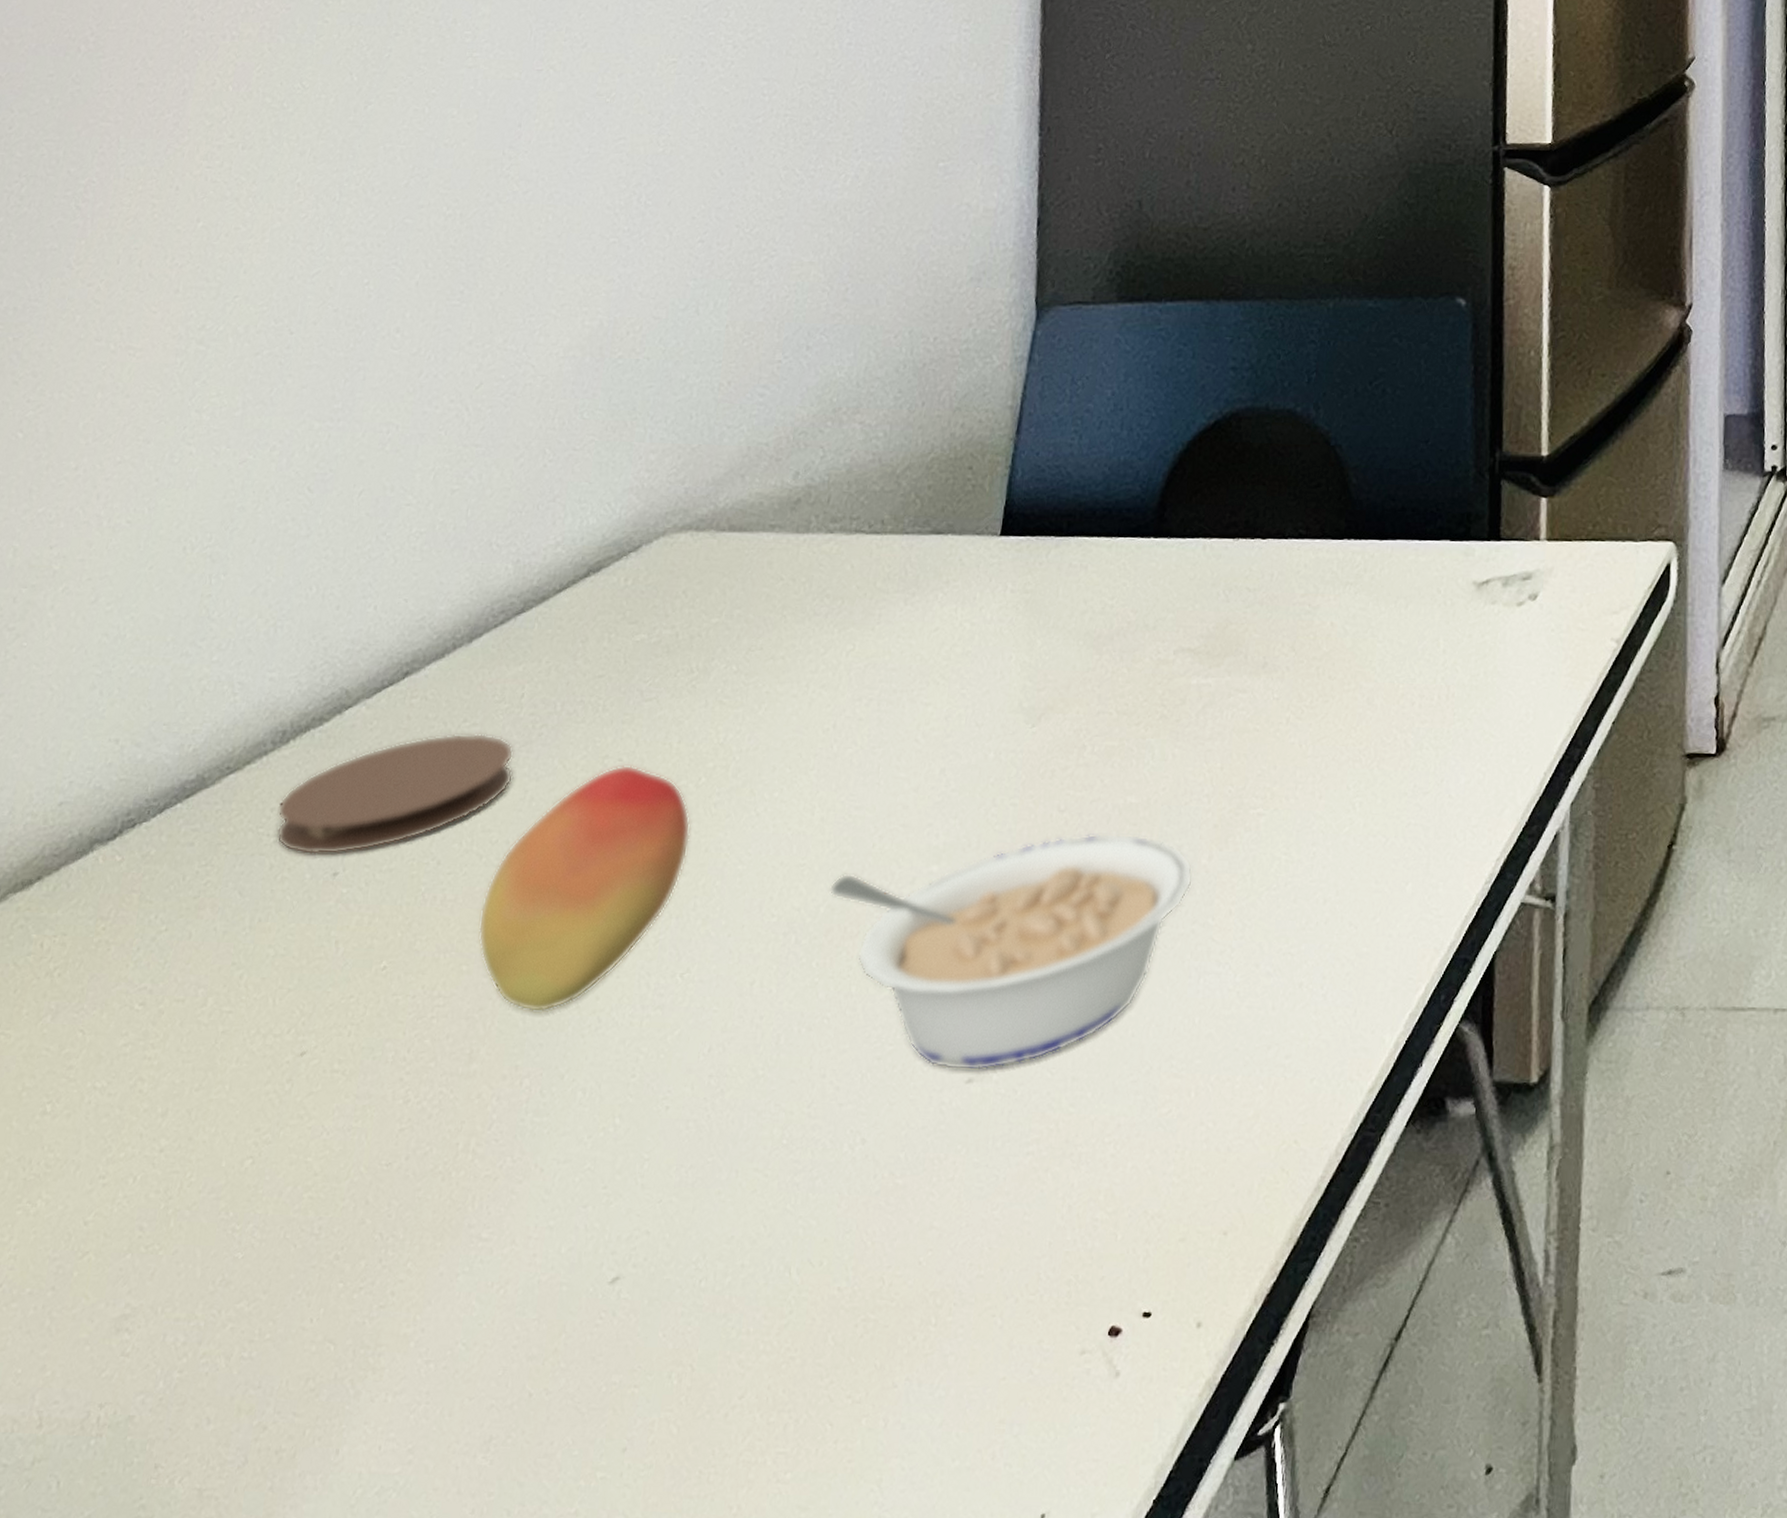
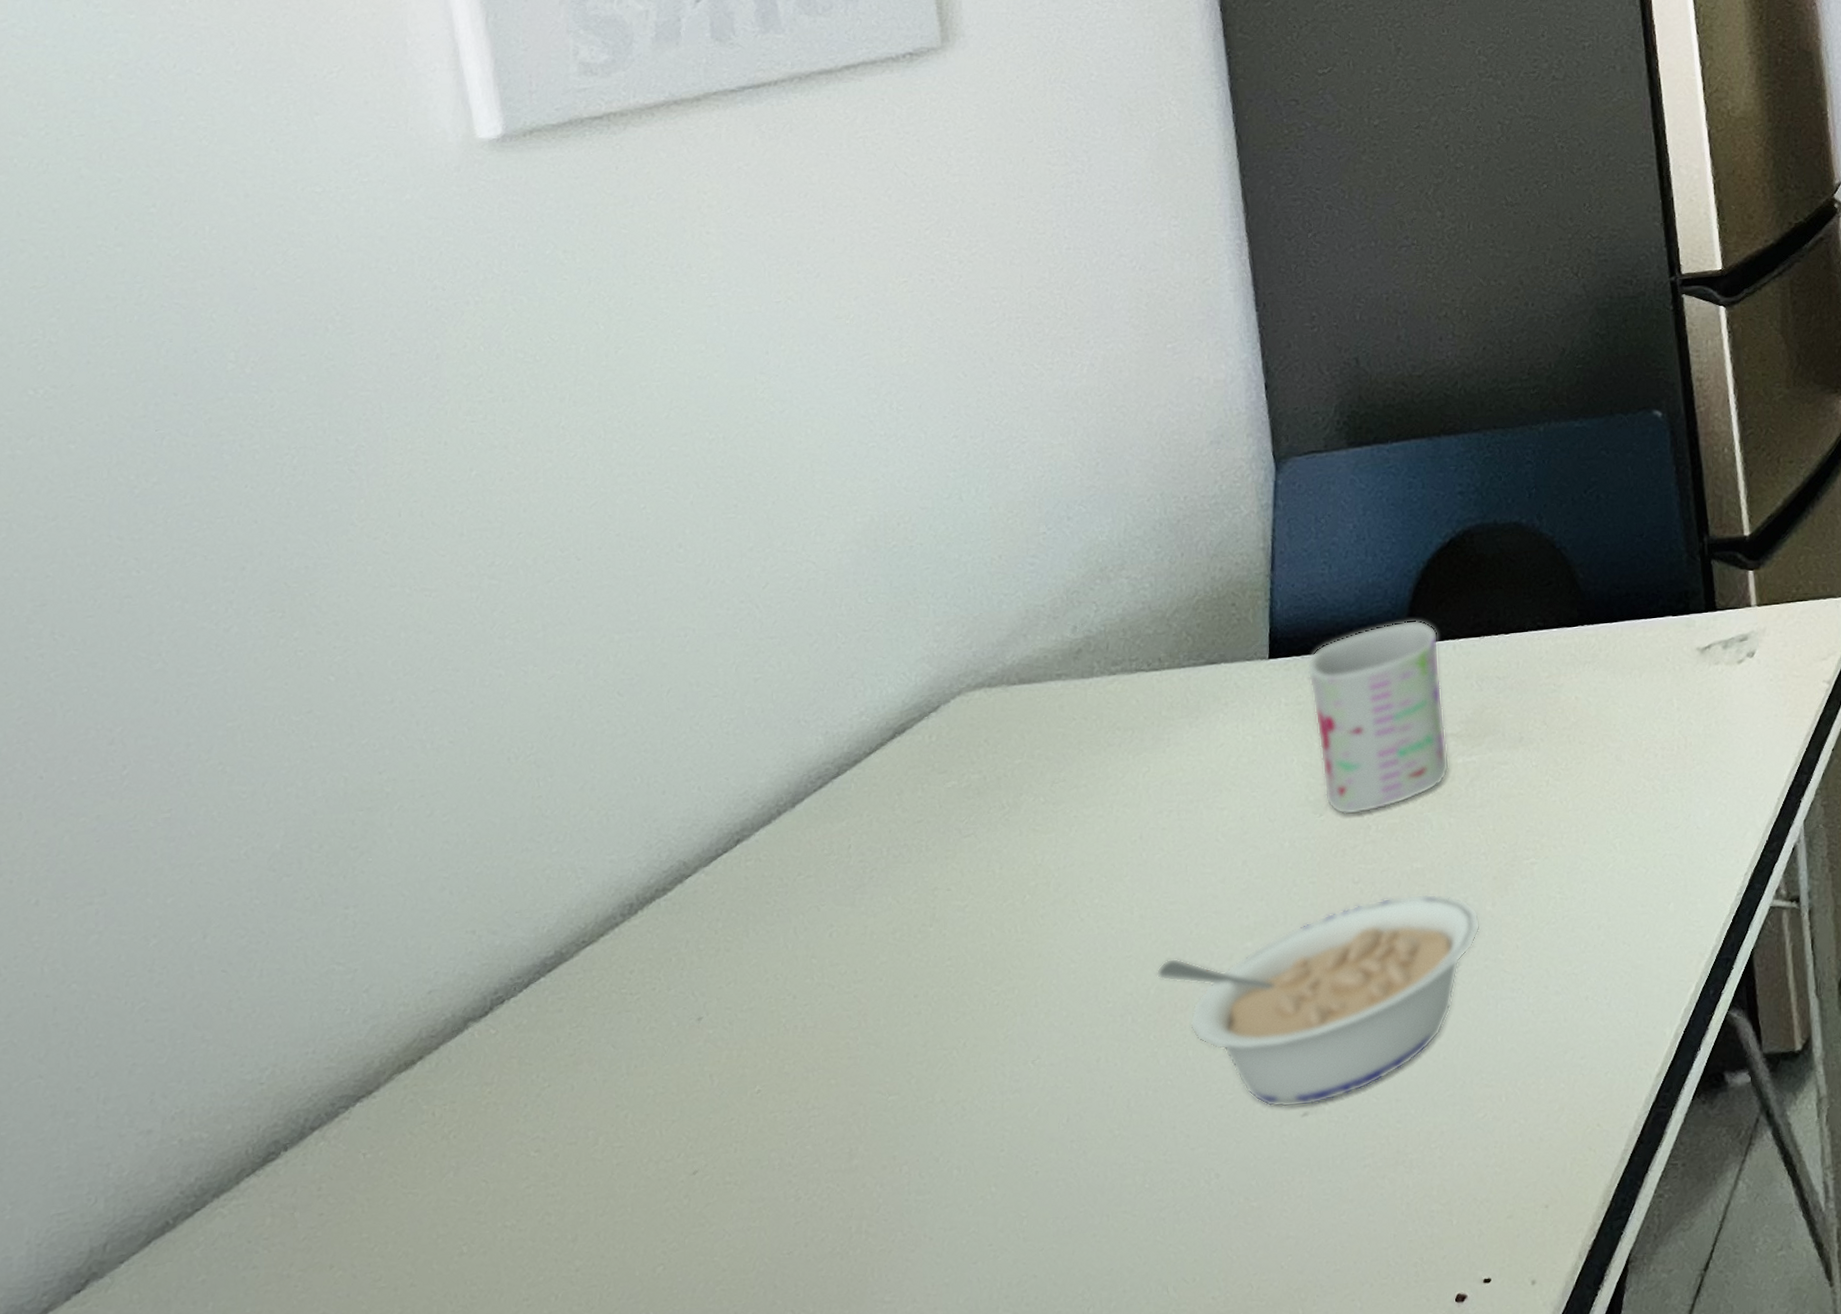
coaster: present [276,733,514,855] -> none [636,883,852,1007]
fruit: present [478,764,691,1013] -> none [840,892,1023,1111]
mug: none [1039,509,1189,731] -> present [1306,619,1450,816]

